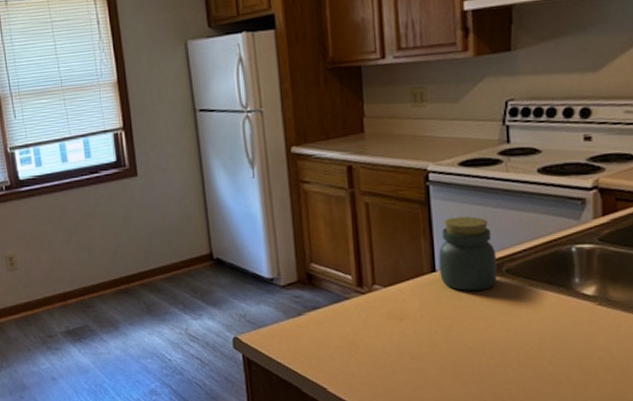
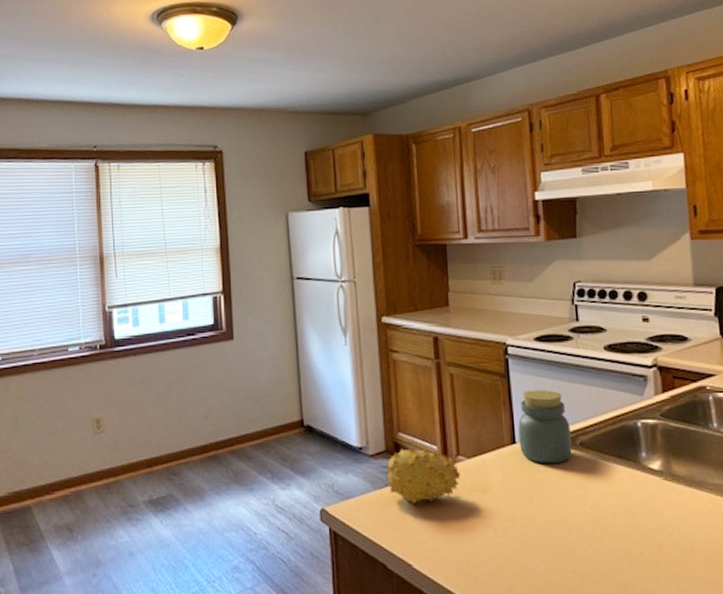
fruit: none [298,277,377,332] -> present [385,447,461,505]

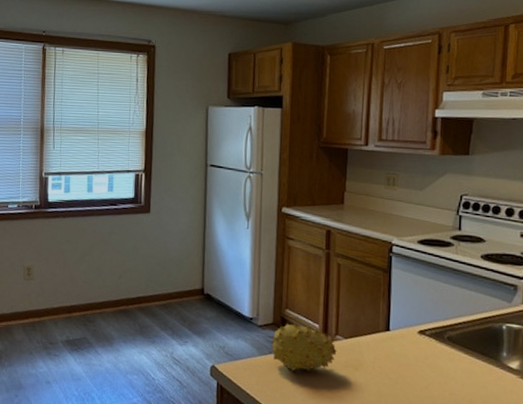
jar: present [518,390,572,464] -> none [393,286,441,353]

